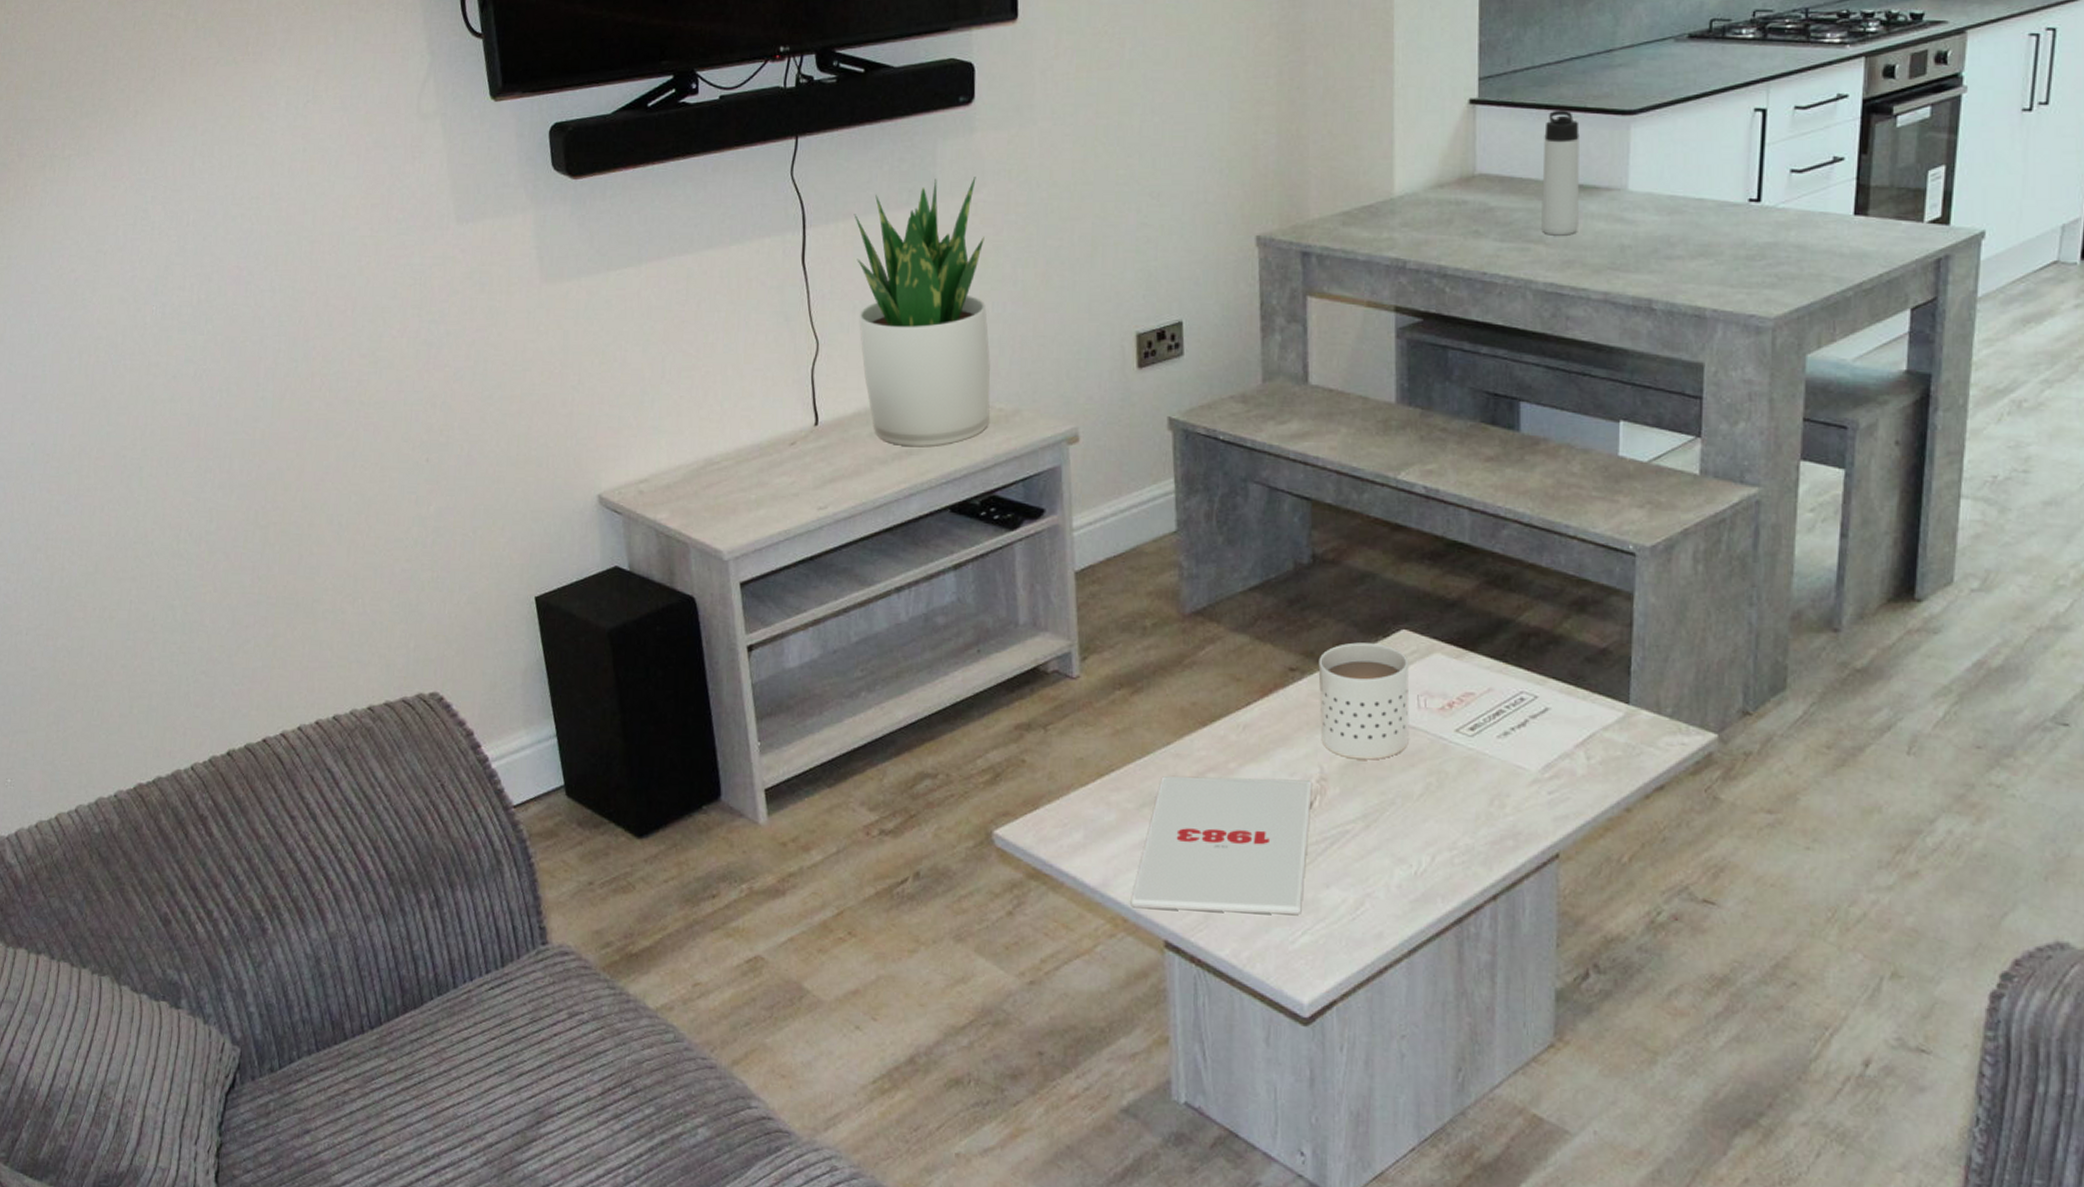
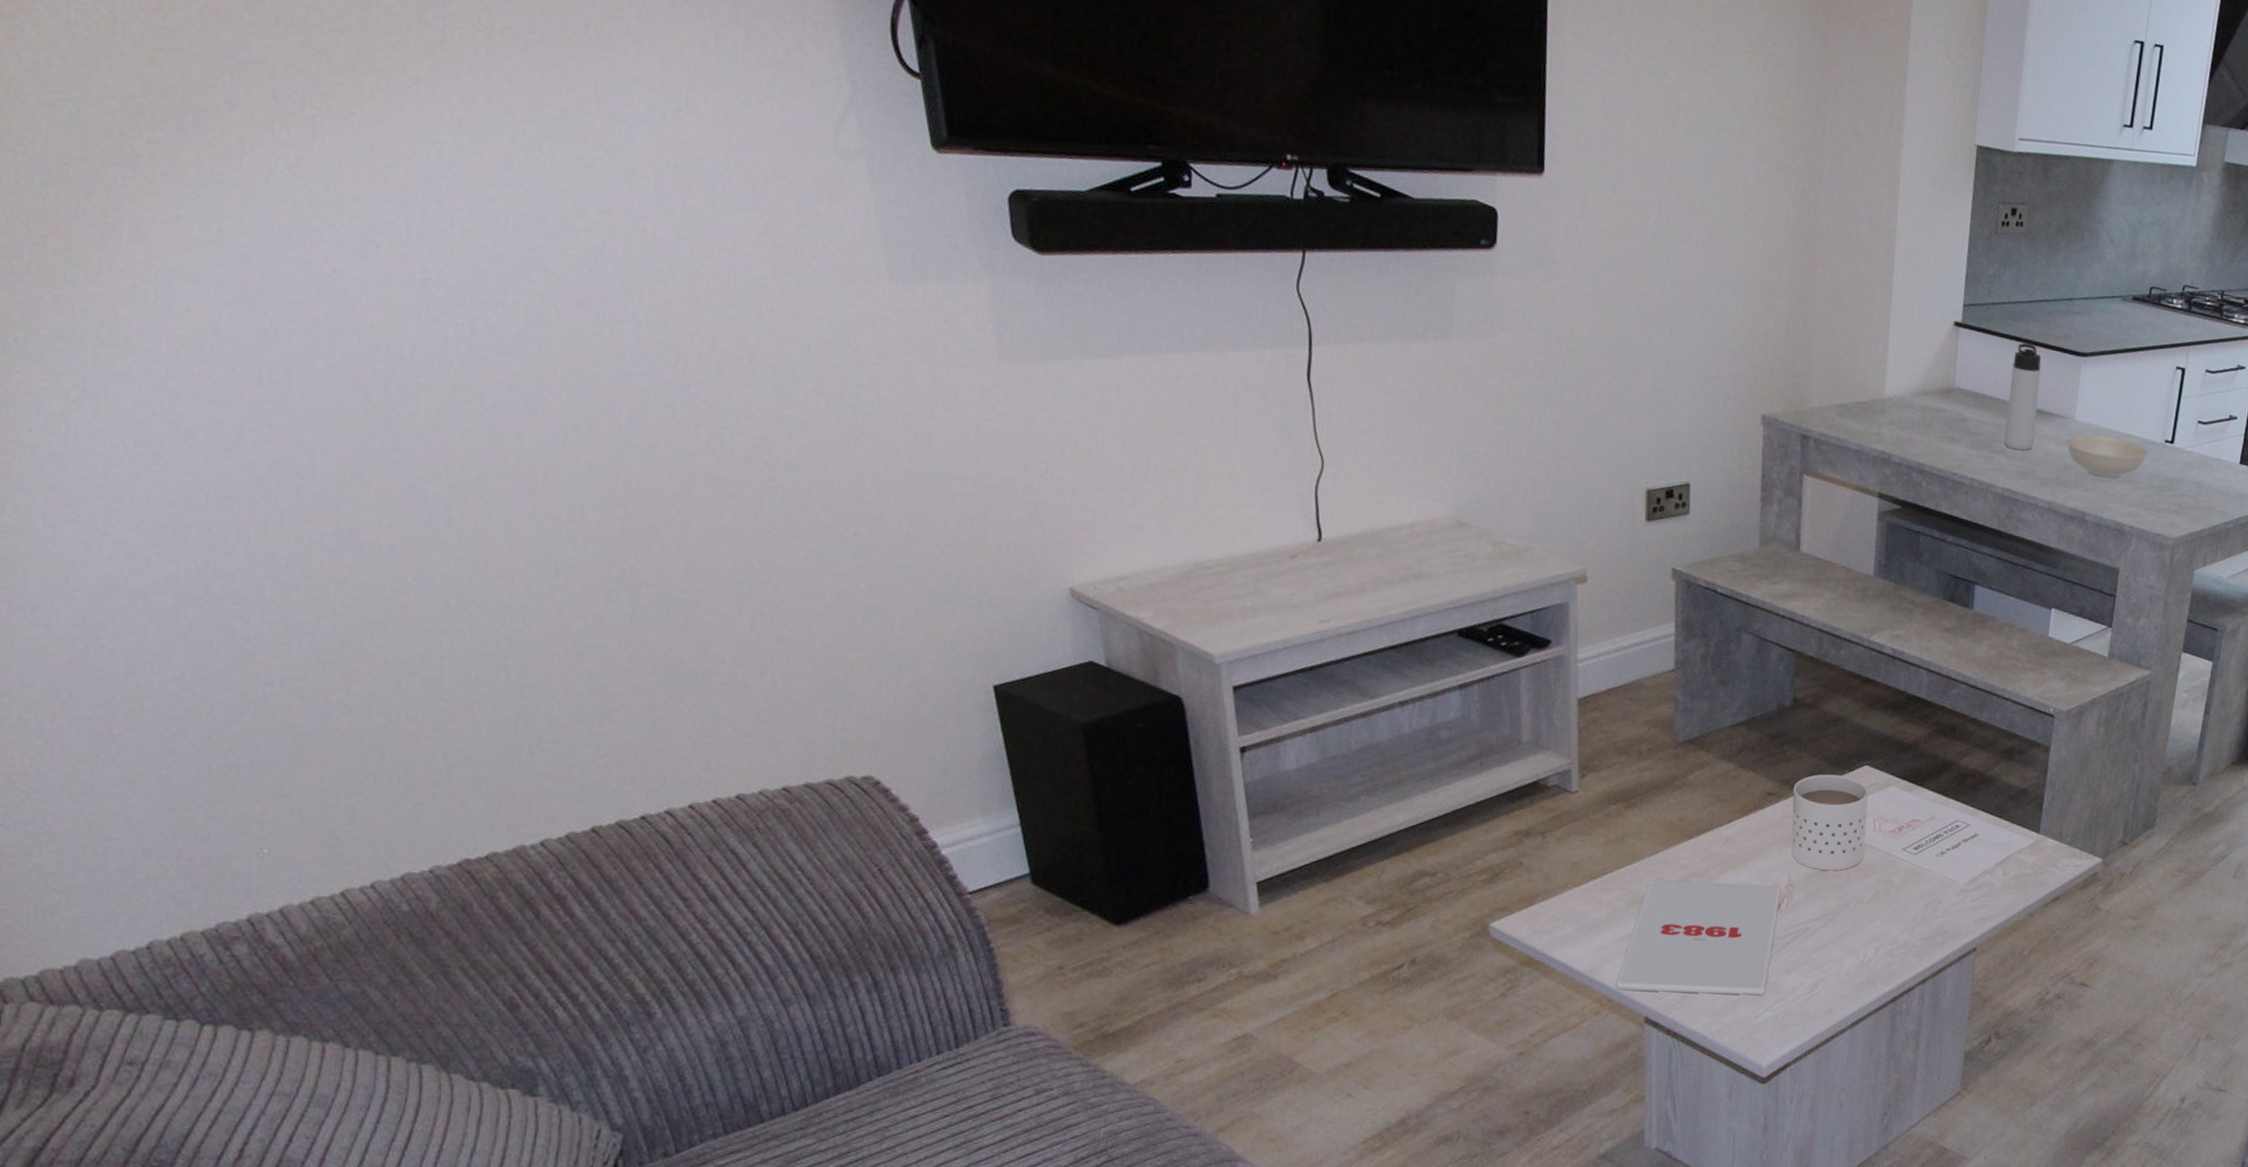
planter: present [854,177,990,447] -> none [1365,316,1503,574]
bowl: none [1620,205,1727,255] -> present [2067,434,2148,479]

